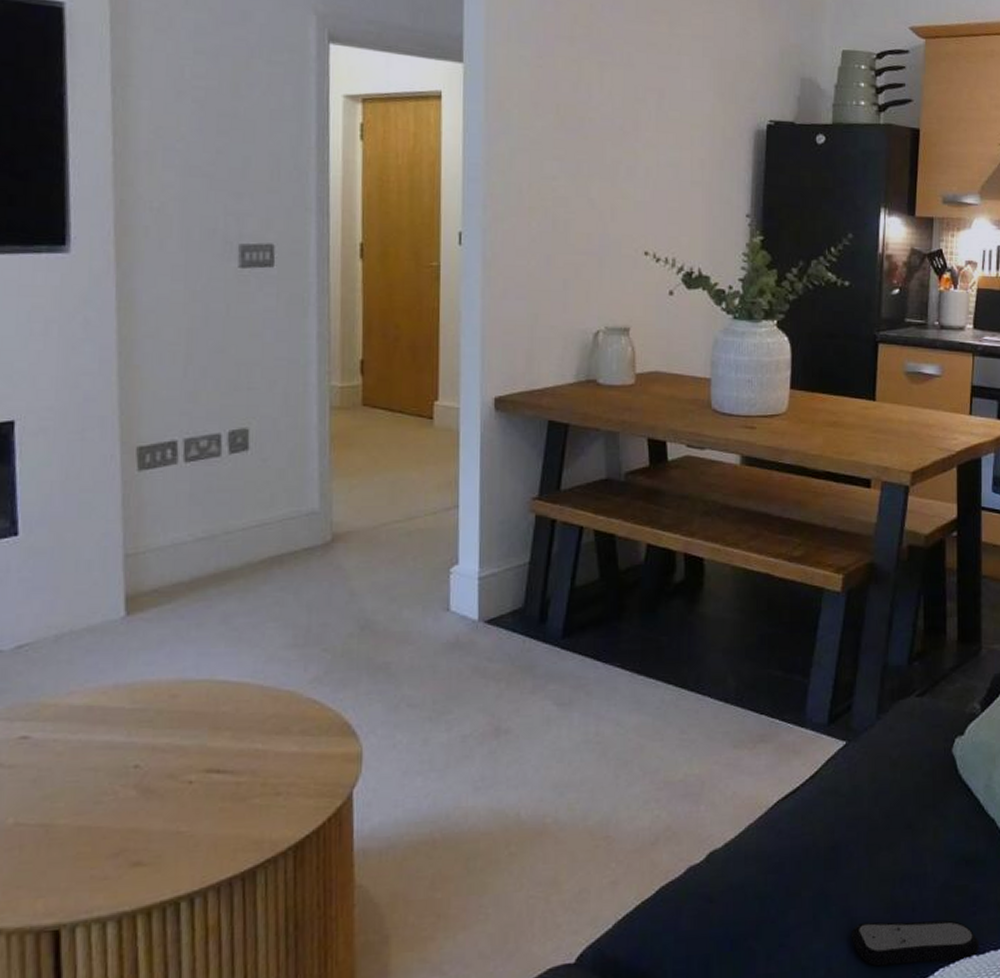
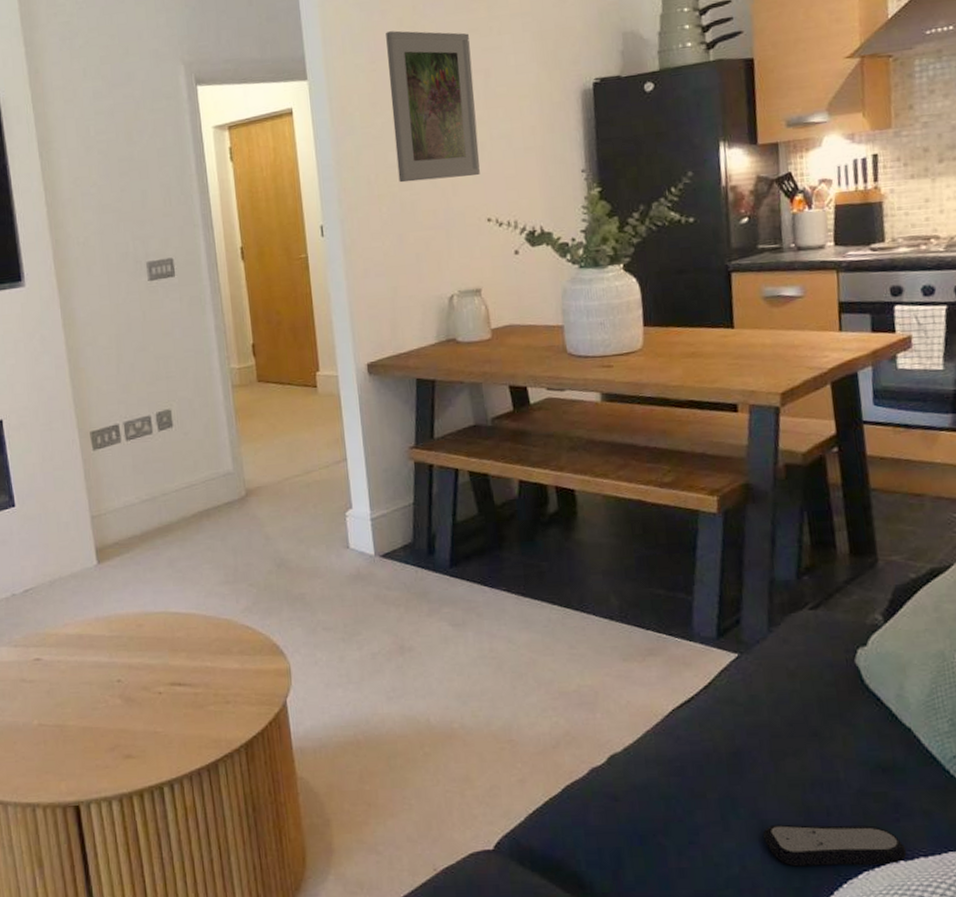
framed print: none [554,26,646,203] -> present [386,30,480,183]

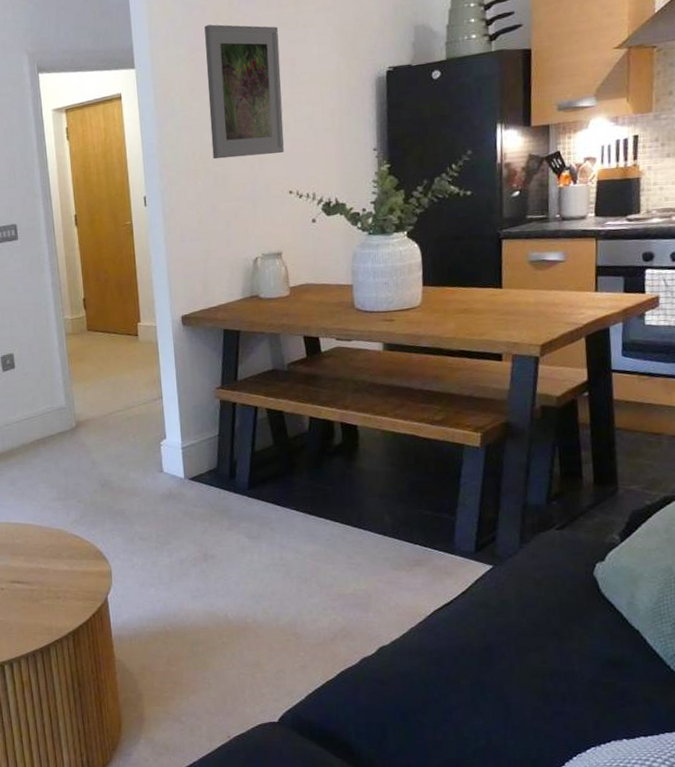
remote control: present [763,824,907,867] -> none [507,707,630,743]

